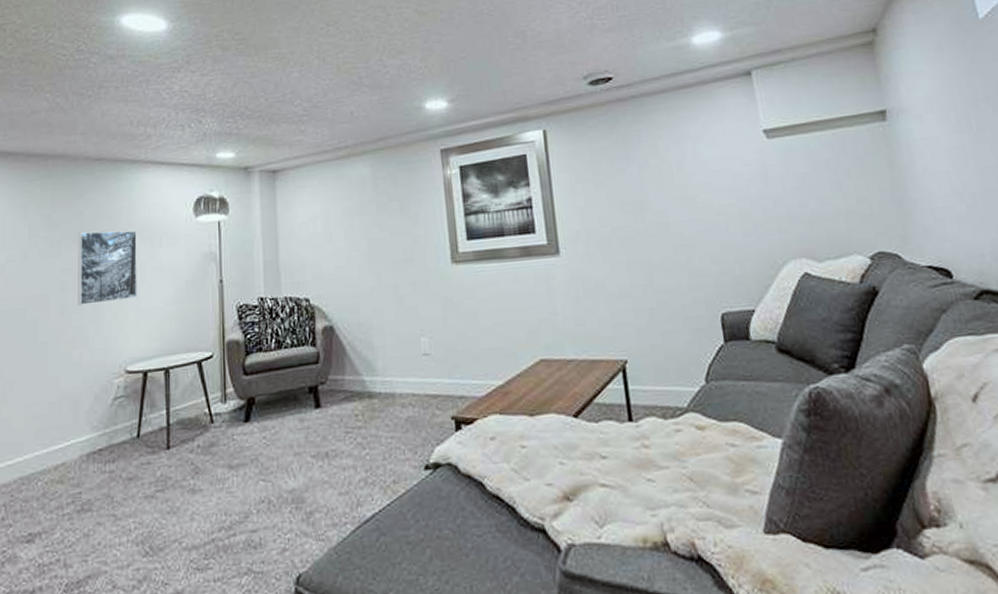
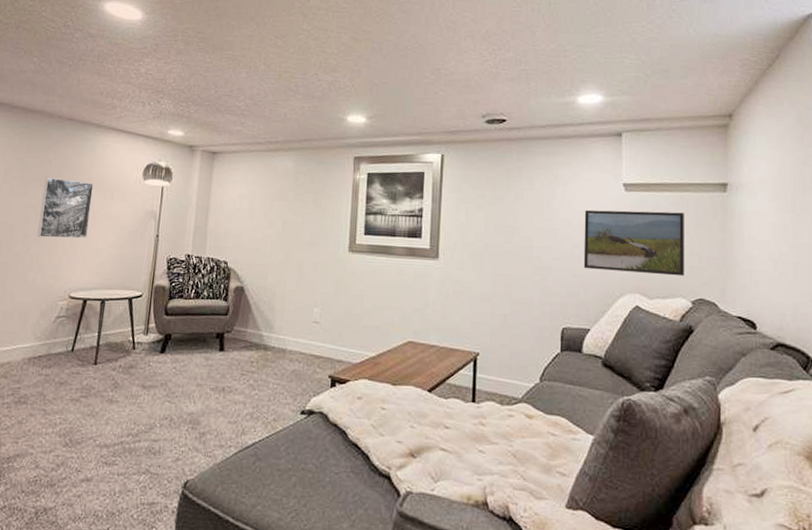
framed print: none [723,153,855,239] -> present [583,209,684,276]

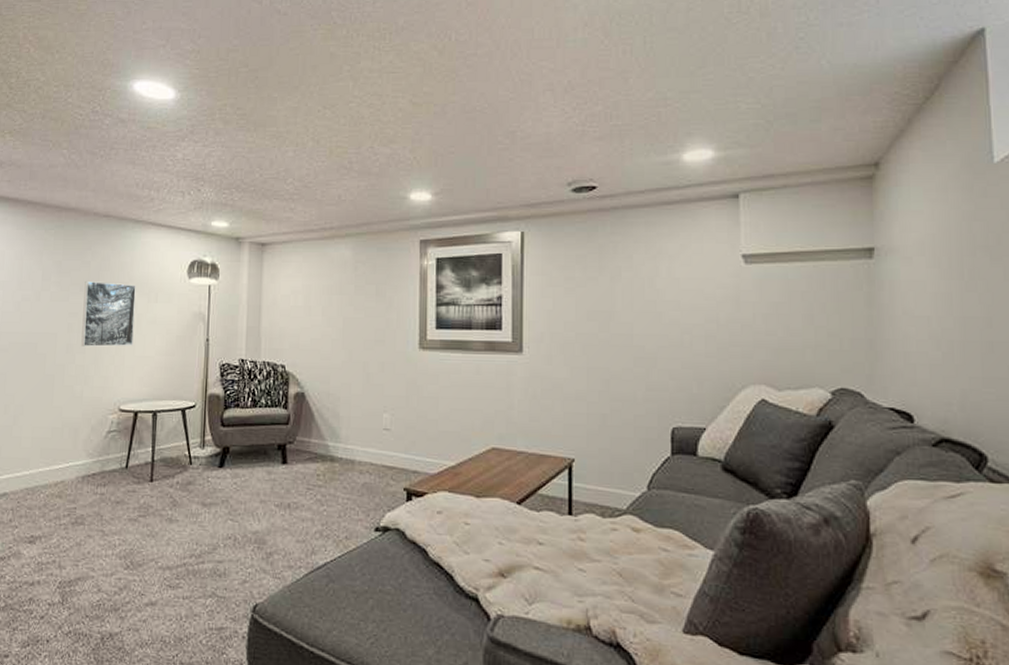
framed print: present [583,209,684,276] -> none [695,286,821,362]

